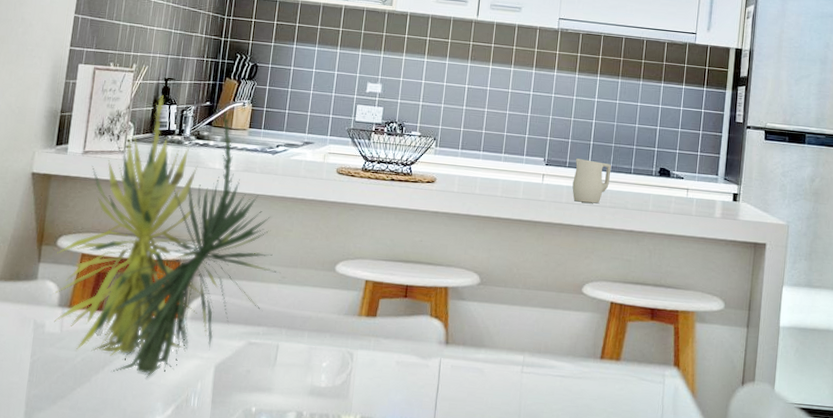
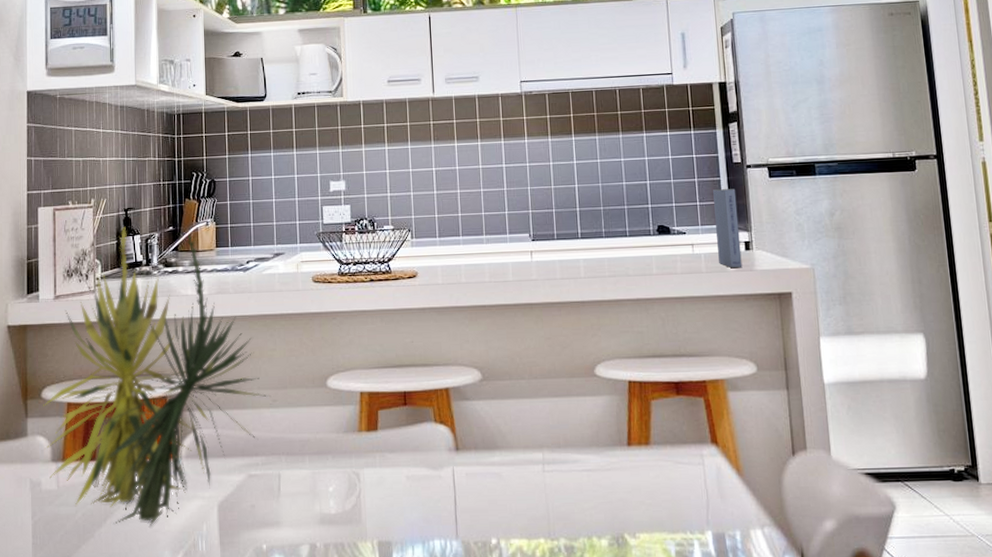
mug: present [572,158,612,204] -> none [564,228,605,276]
book: none [708,143,734,216] -> present [712,189,742,269]

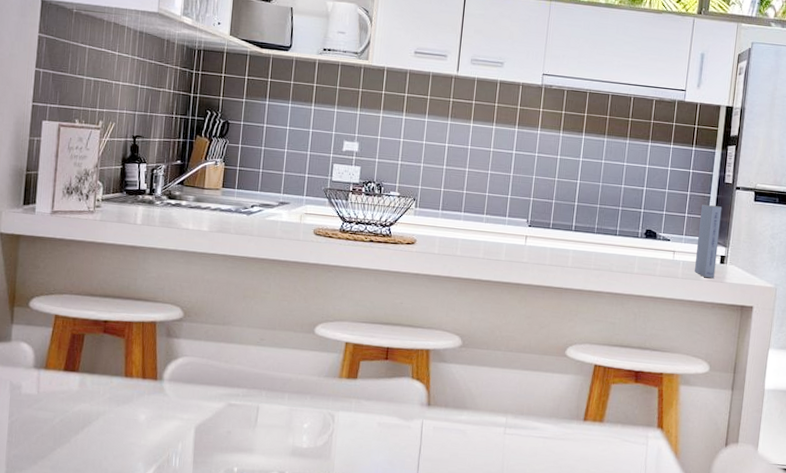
plant: present [43,226,271,526] -> none [30,153,259,439]

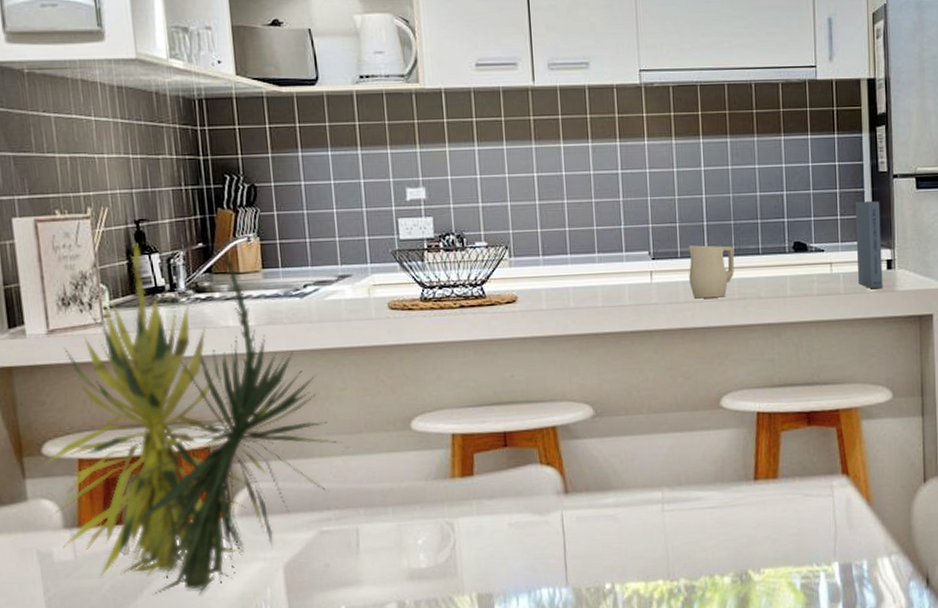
plant: none [30,153,259,439] -> present [45,242,342,594]
mug: none [556,220,597,266] -> present [689,245,735,299]

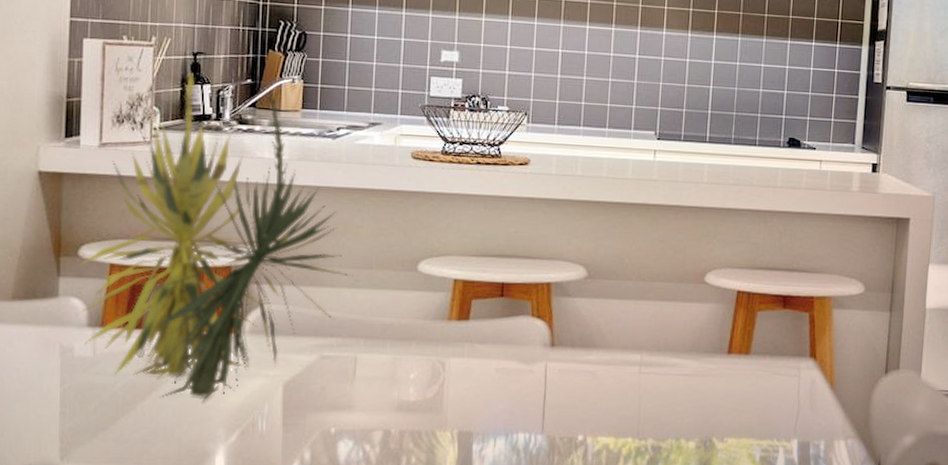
mug: present [689,245,735,299] -> none [689,131,734,181]
book: present [854,201,883,289] -> none [844,107,872,190]

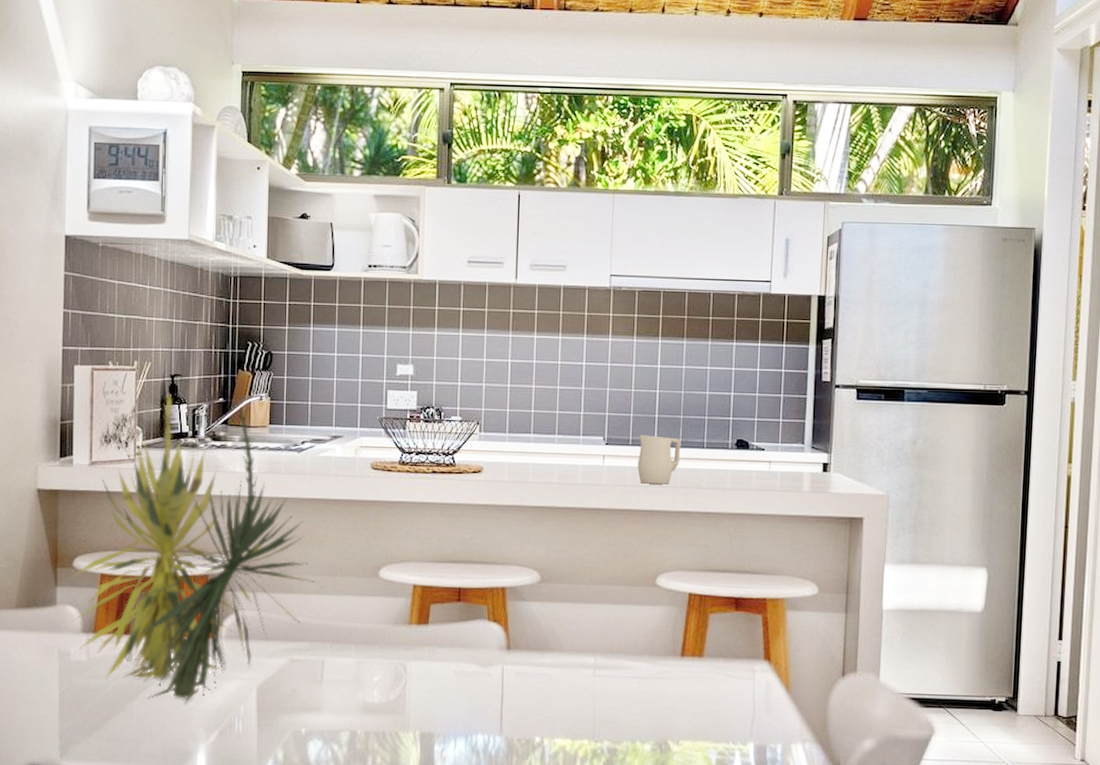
mug: none [689,131,734,181] -> present [638,435,681,484]

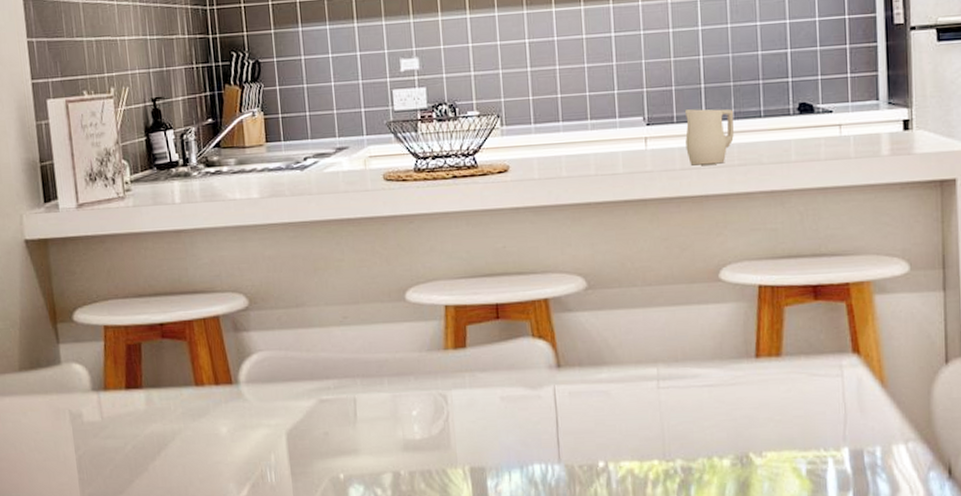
plant: present [74,393,319,704] -> none [76,119,340,458]

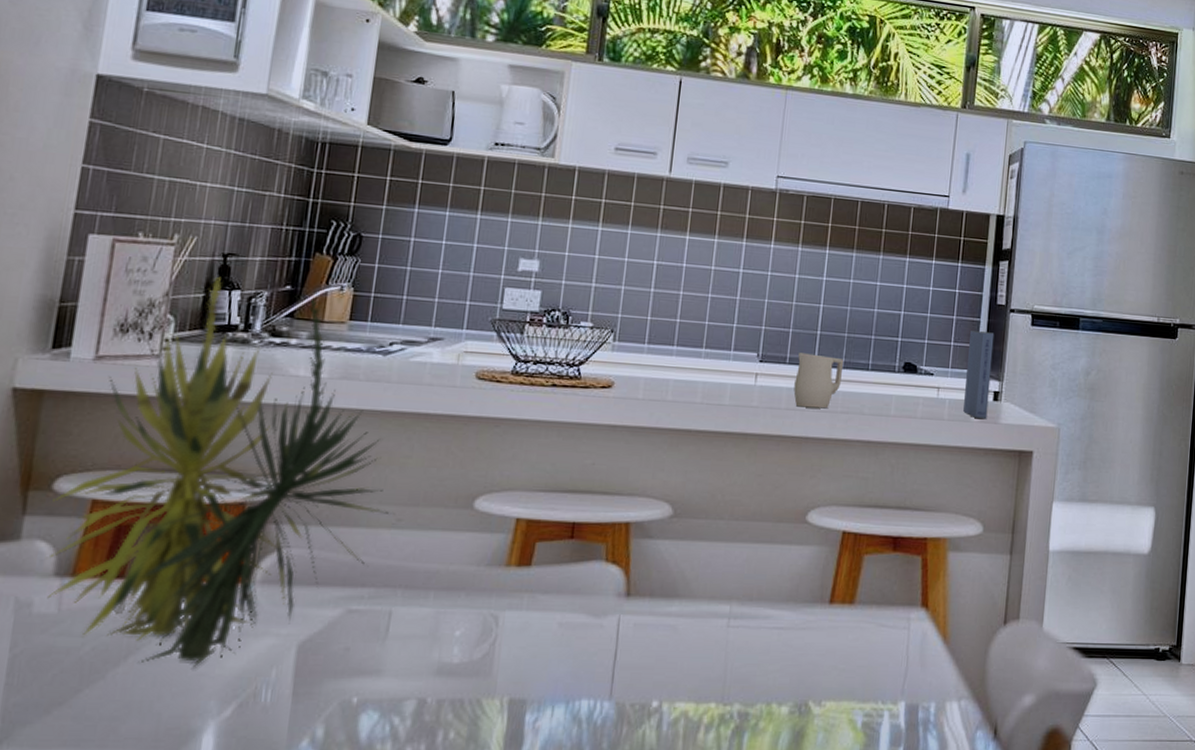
plant: none [76,119,340,458] -> present [47,276,395,668]
book: none [866,56,899,153] -> present [963,331,995,420]

